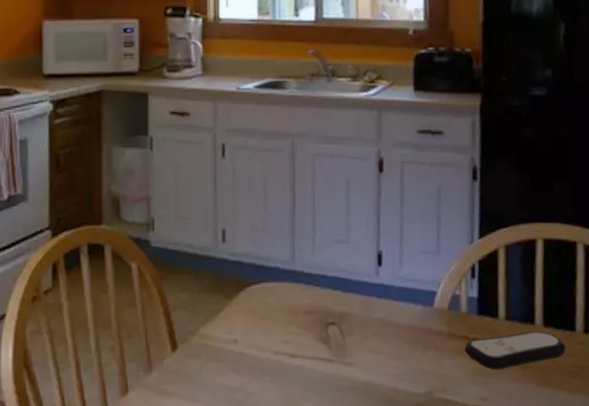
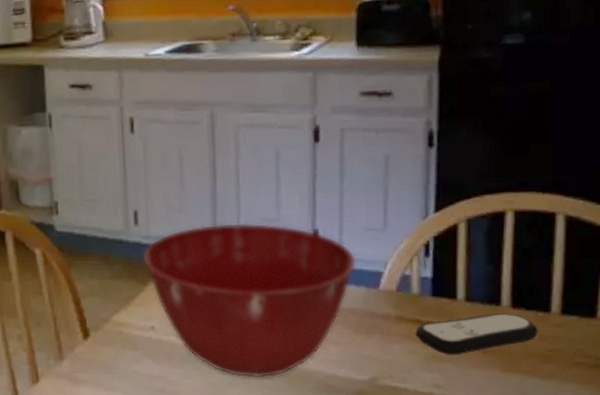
mixing bowl: none [229,244,415,391] -> present [142,223,357,378]

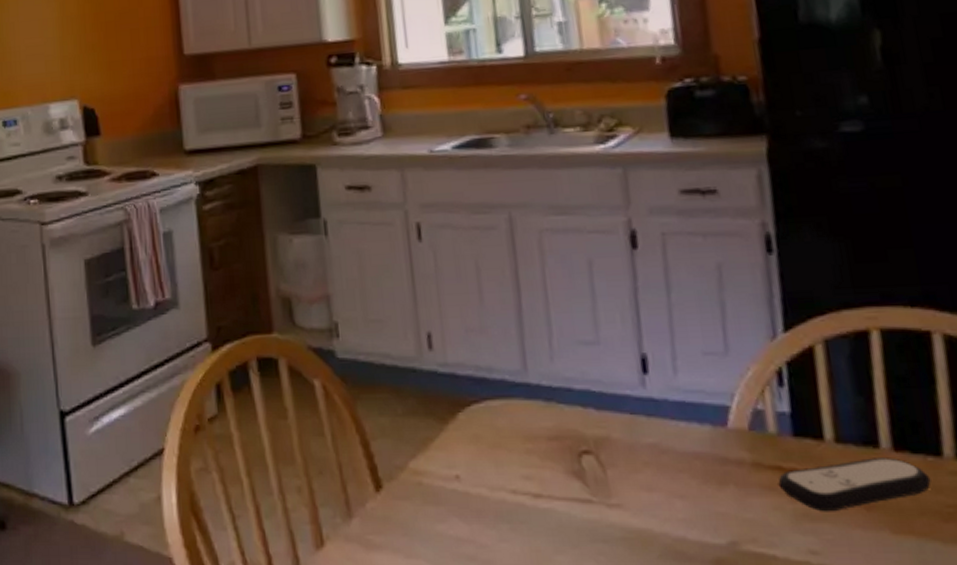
mixing bowl: present [142,223,357,378] -> none [440,346,698,542]

